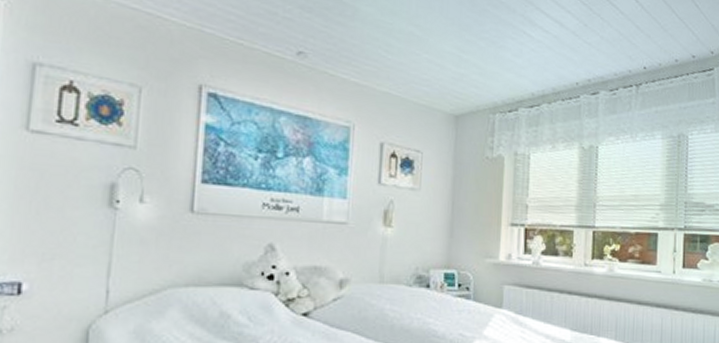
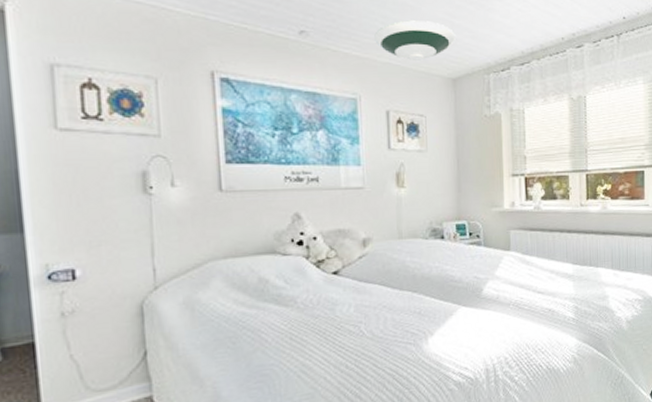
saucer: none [376,50,462,95] -> present [374,20,456,62]

